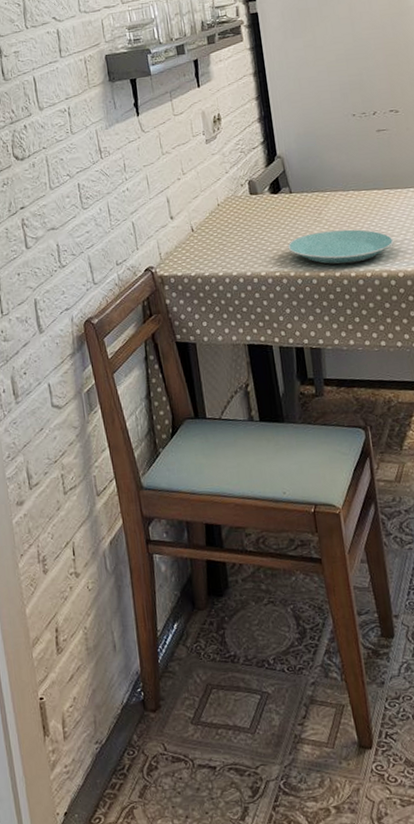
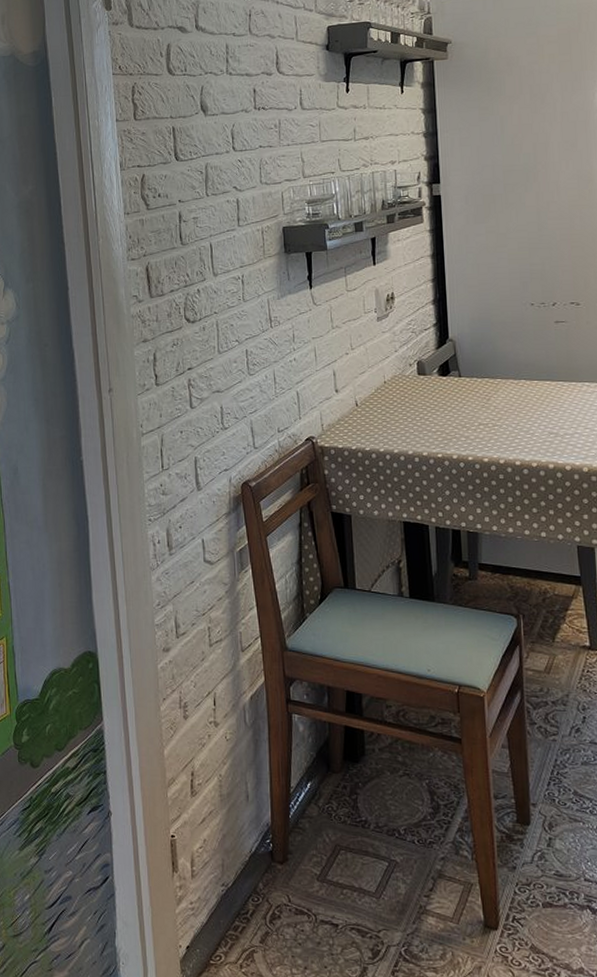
plate: present [287,229,394,264] -> none [452,418,564,452]

